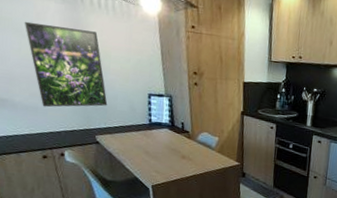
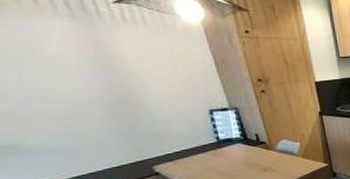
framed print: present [24,21,108,107] -> none [20,47,161,146]

